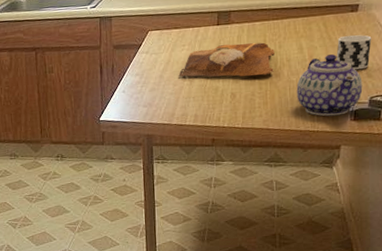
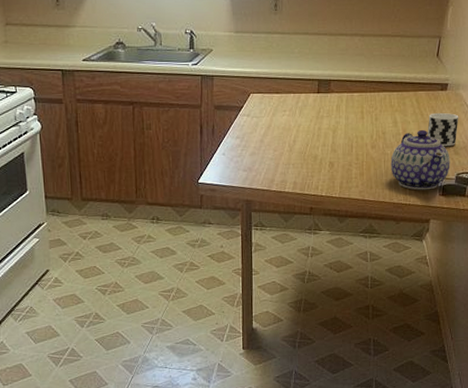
cutting board: present [178,42,275,77] -> none [279,113,371,146]

